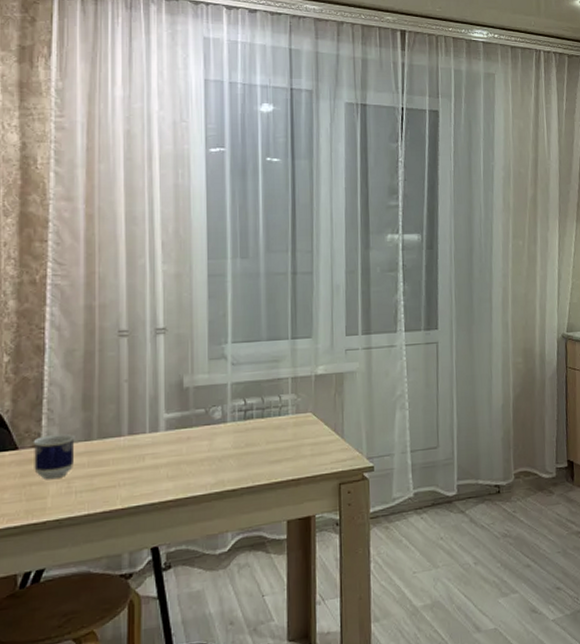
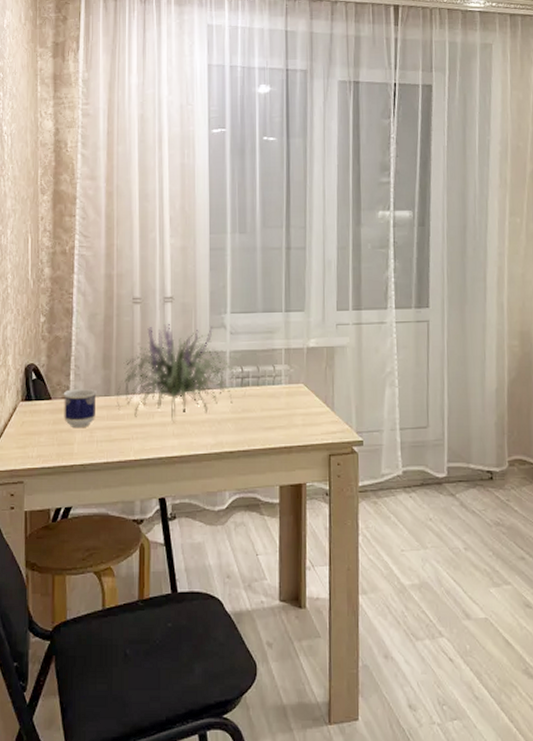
plant: none [100,356,250,463] -> present [117,323,247,422]

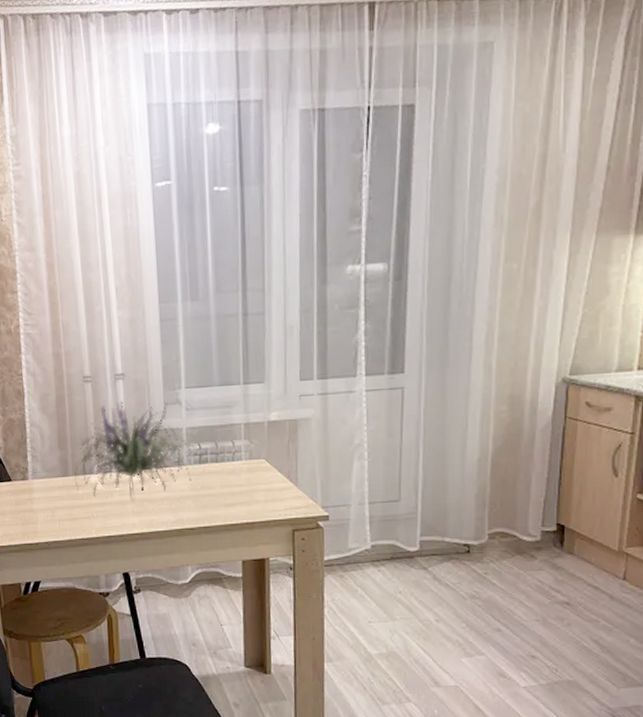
cup: present [63,388,97,429] -> none [22,469,55,508]

